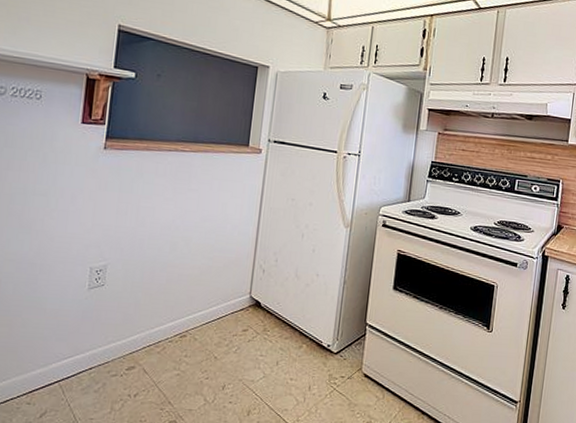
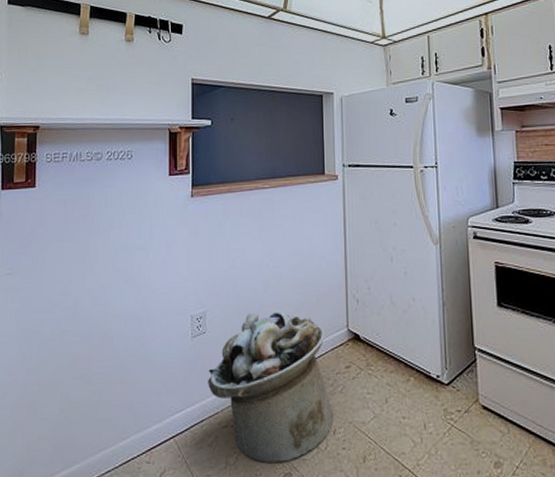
trash bin: none [100,272,227,411] -> present [207,311,333,462]

